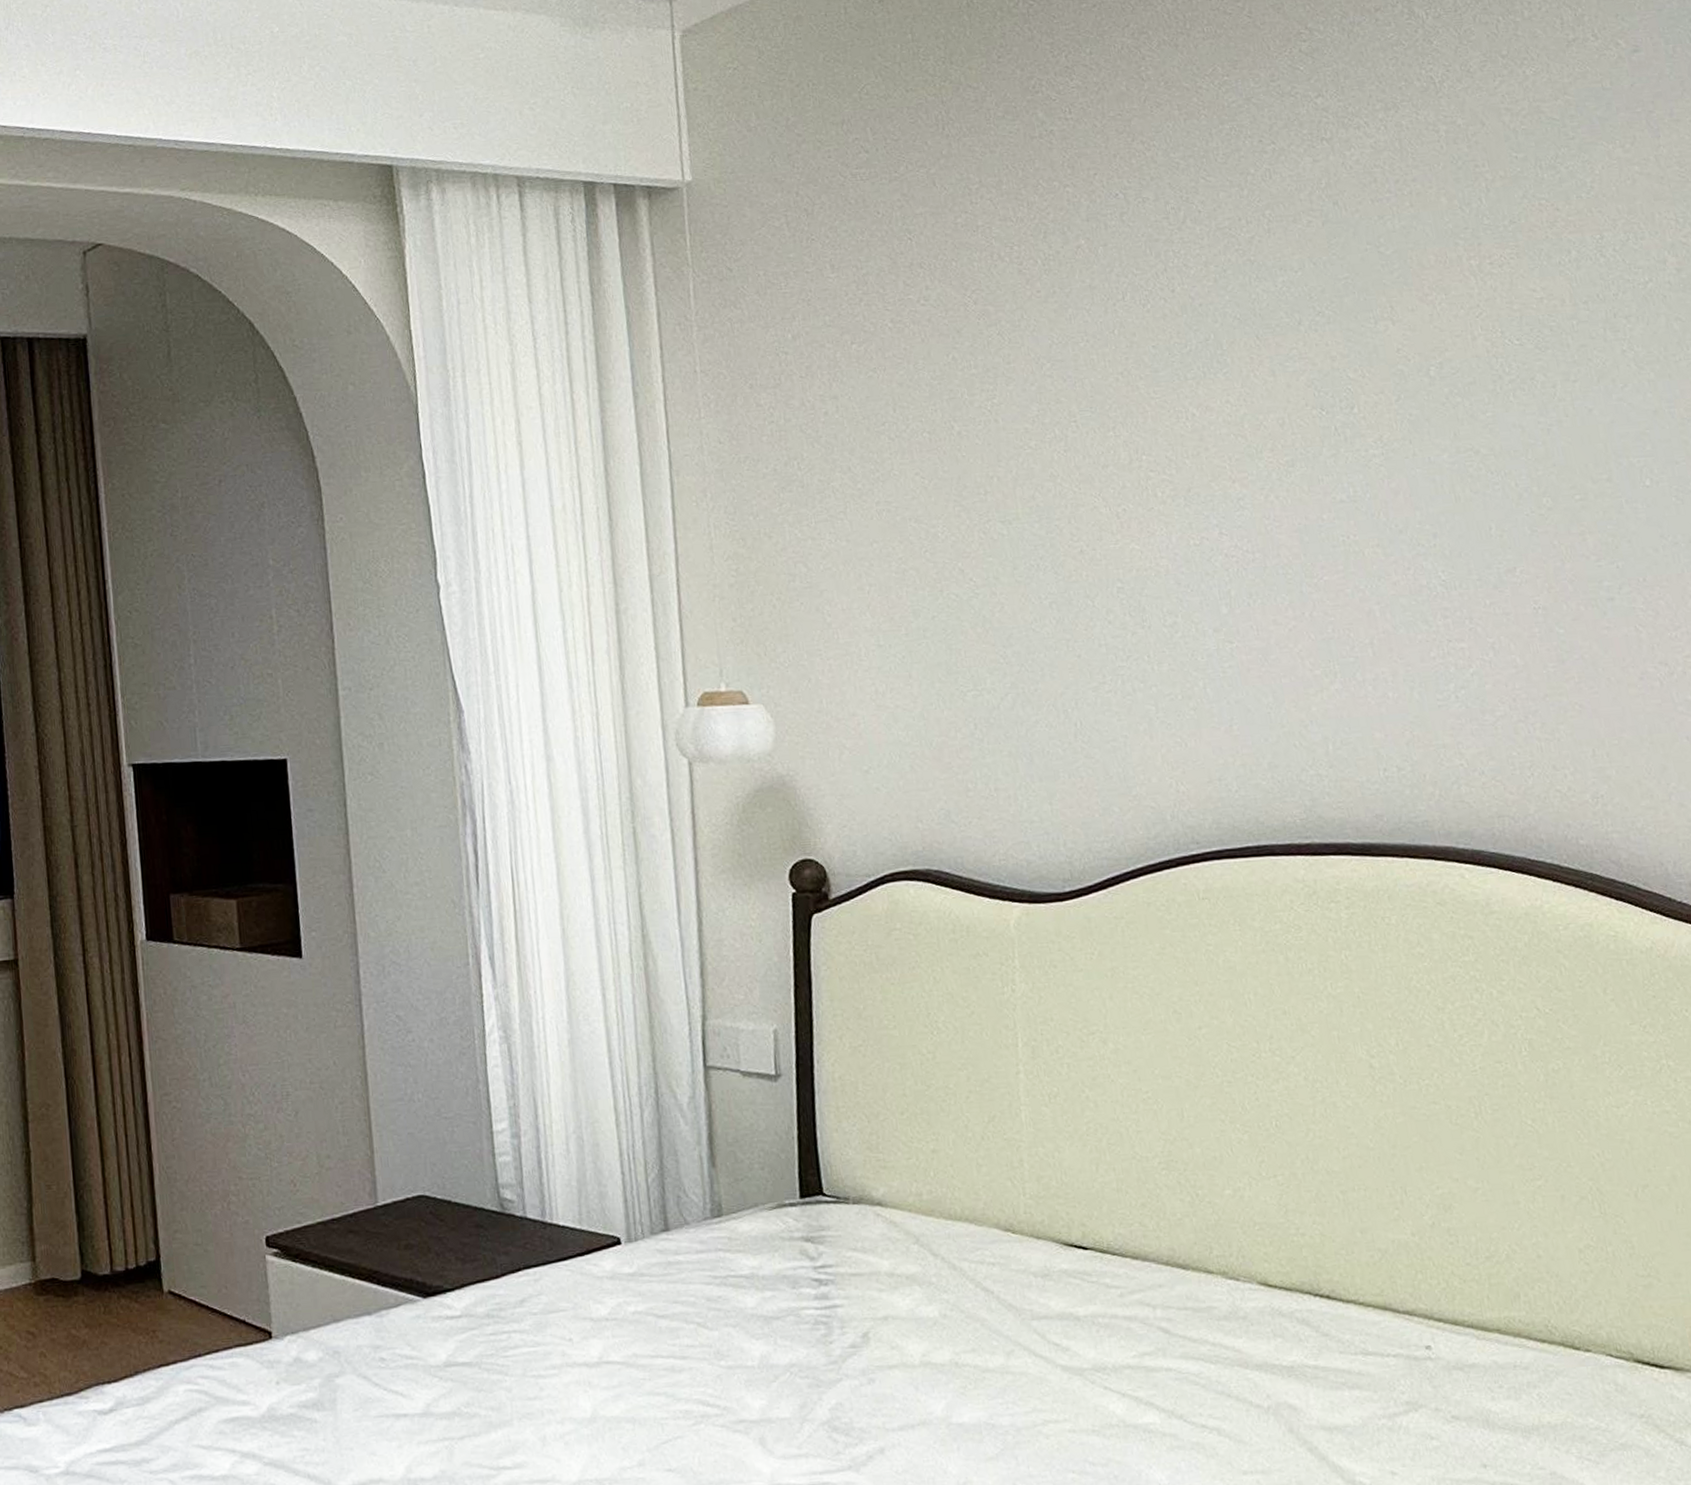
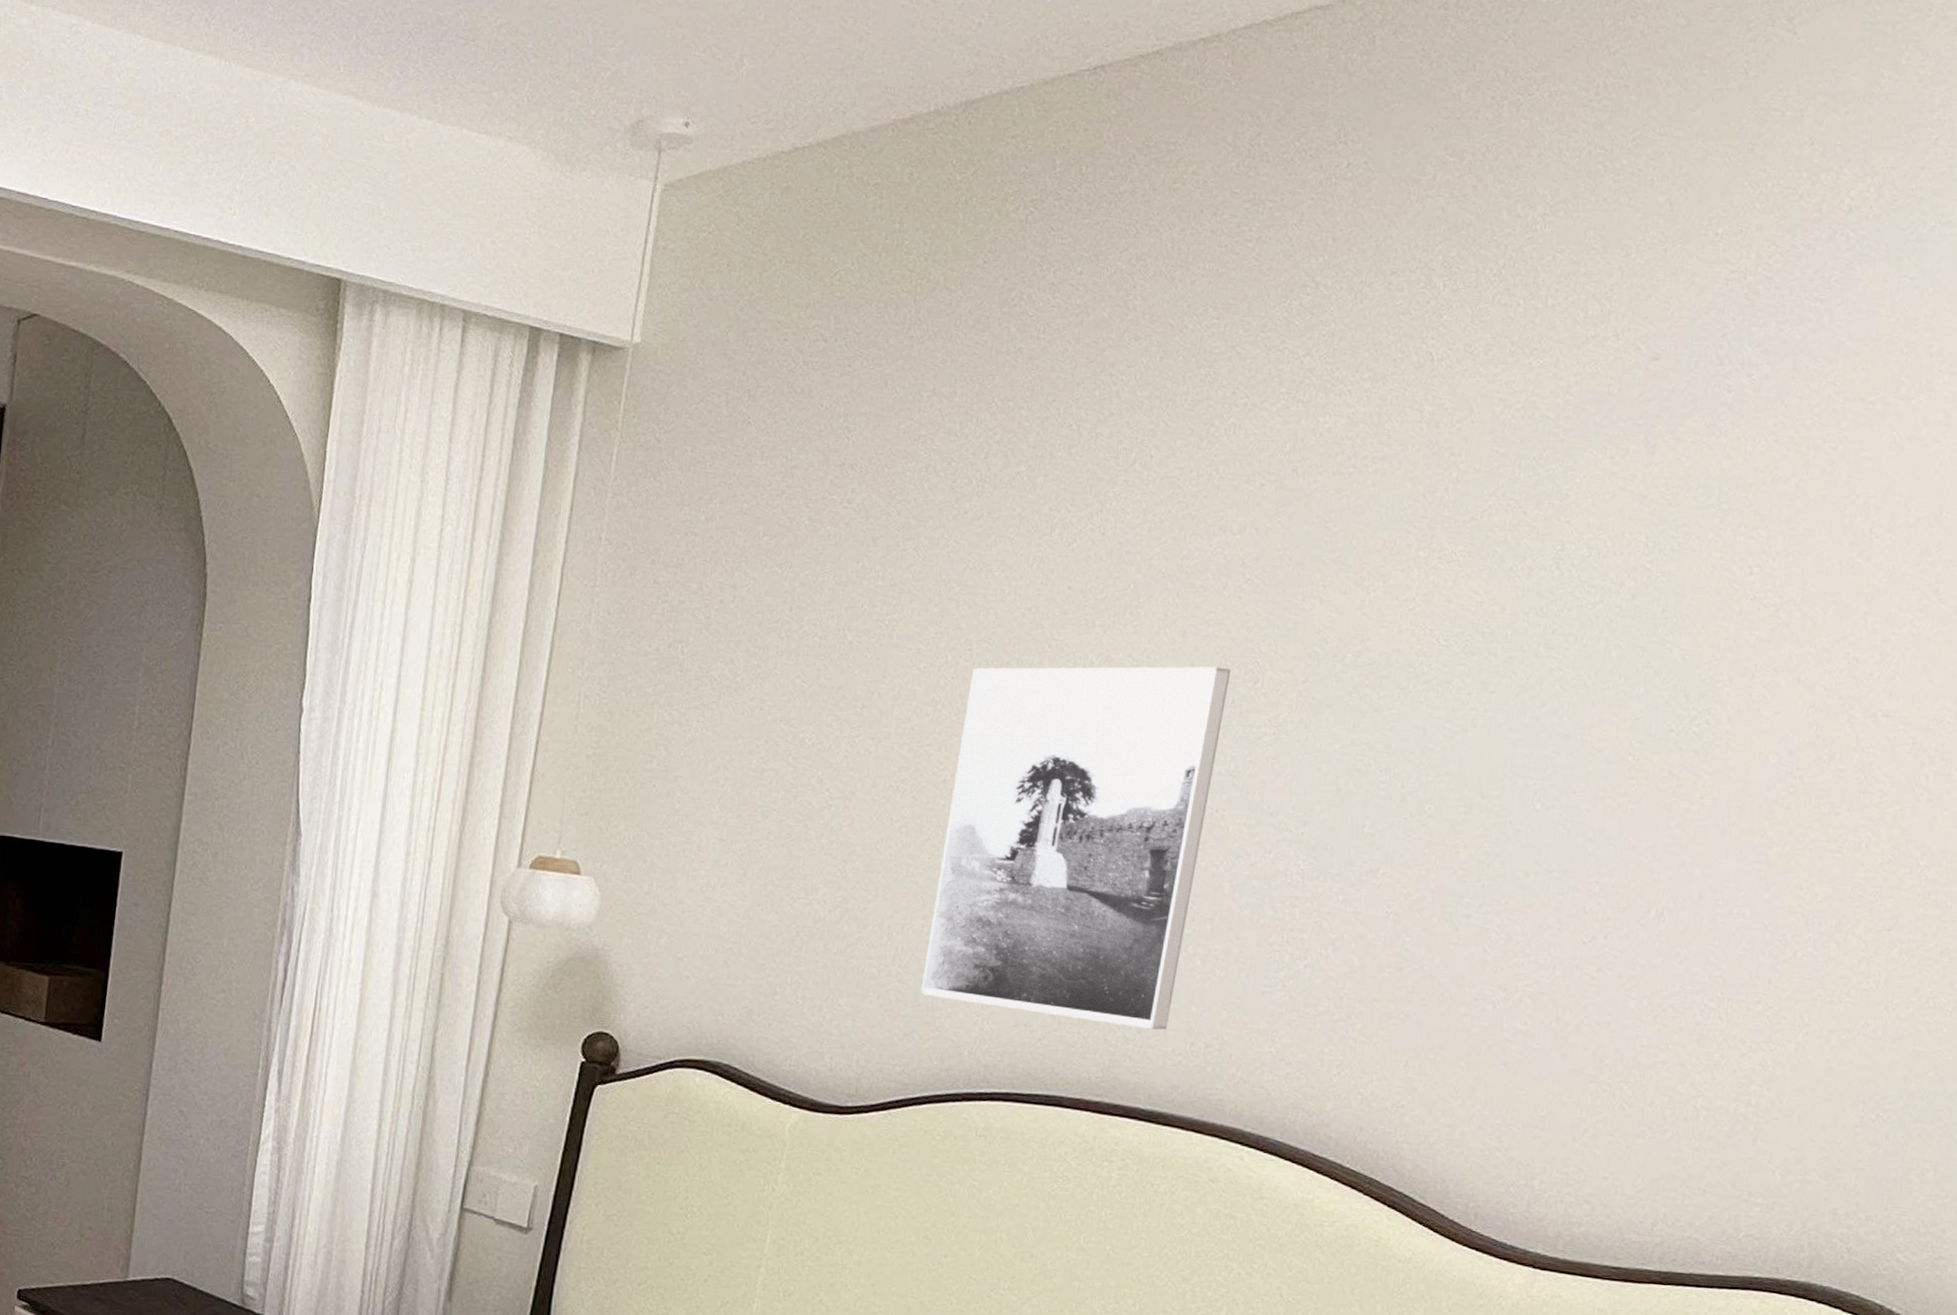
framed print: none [1082,399,1357,767] -> present [920,666,1231,1030]

